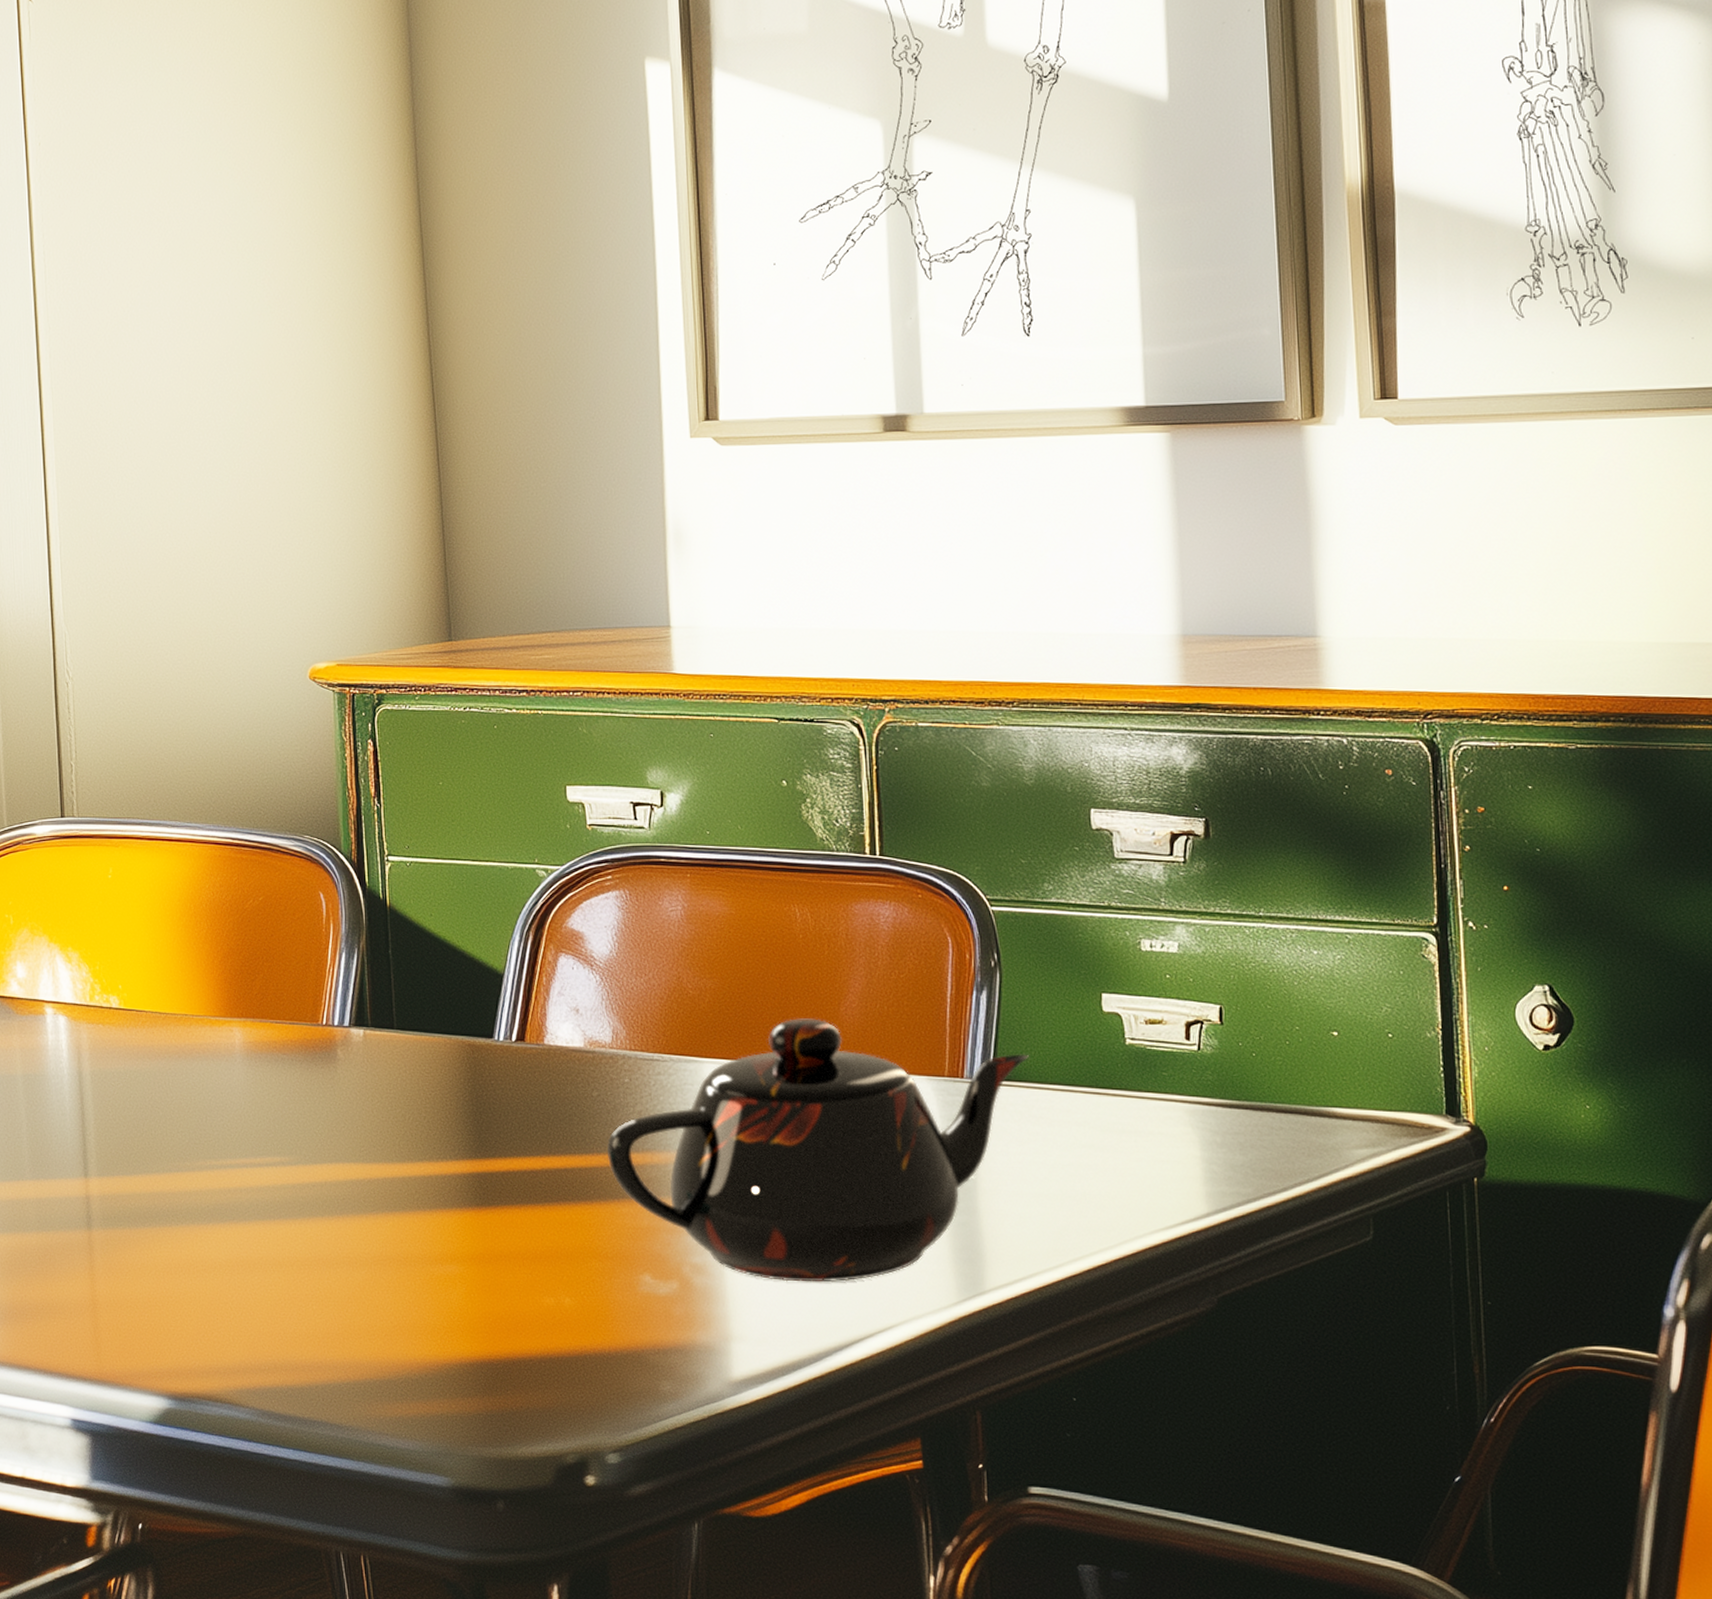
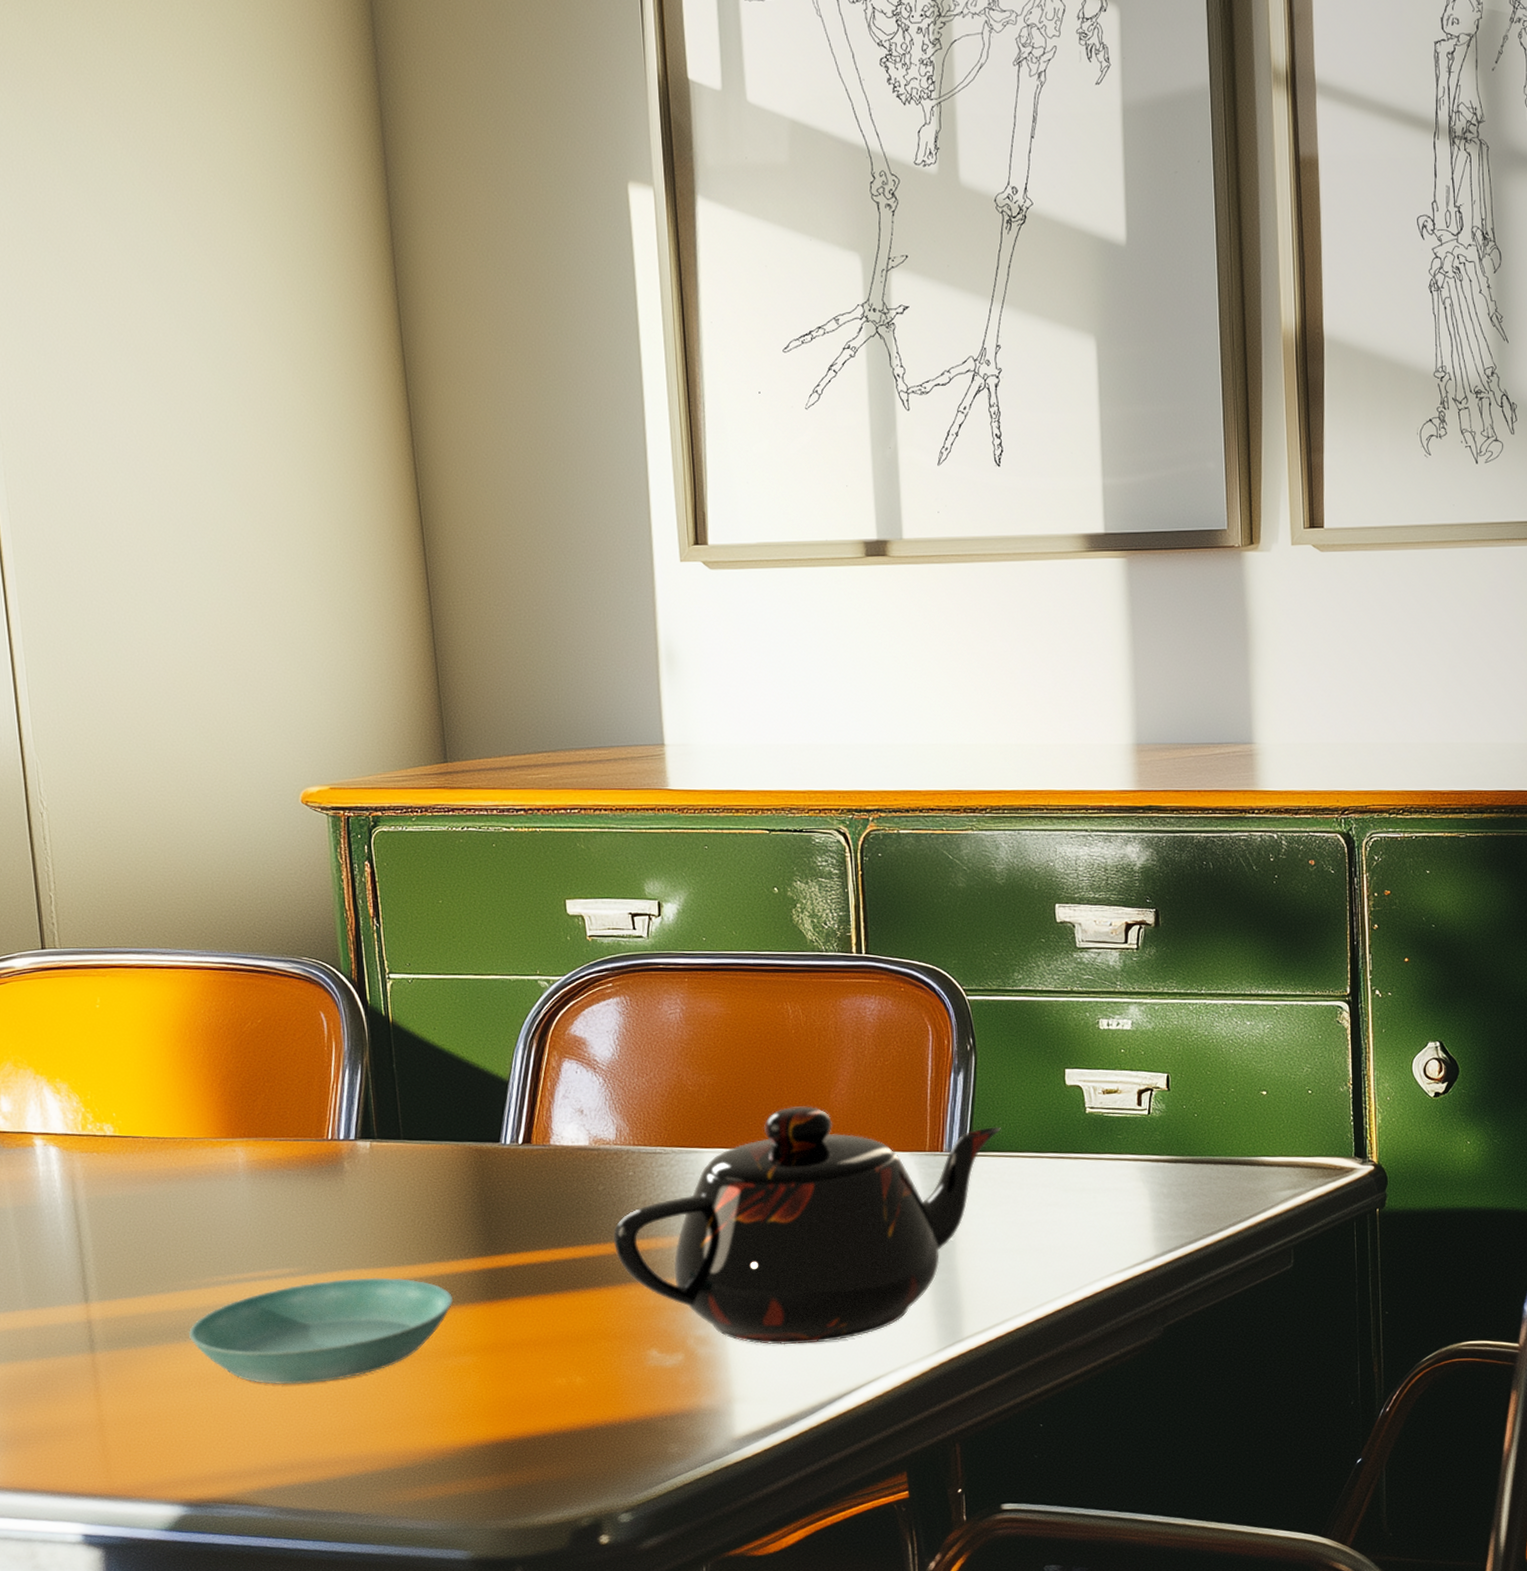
saucer: none [180,1172,441,1280] -> present [188,1277,453,1385]

